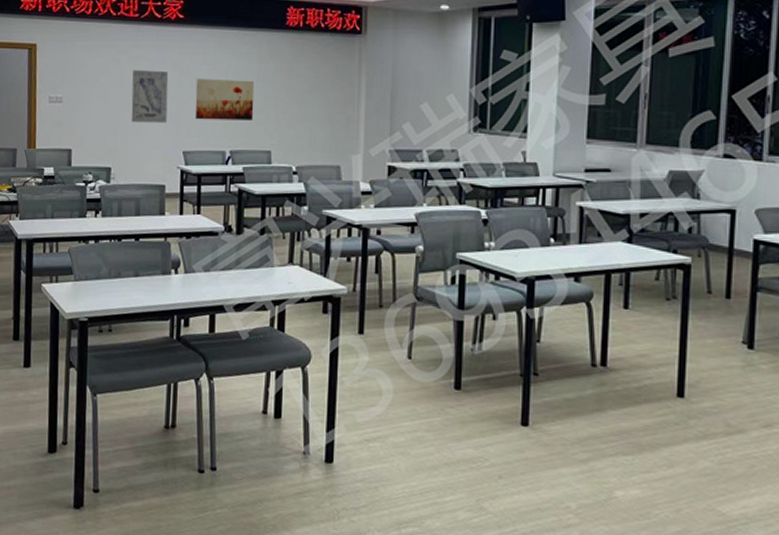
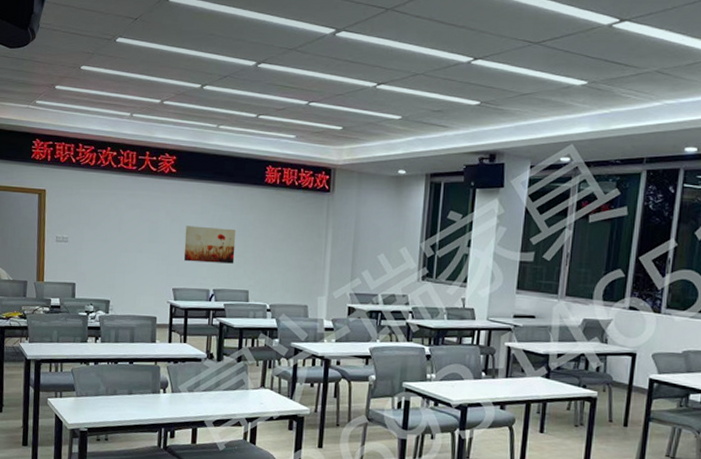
wall art: present [131,69,169,124] -> none [128,215,162,264]

